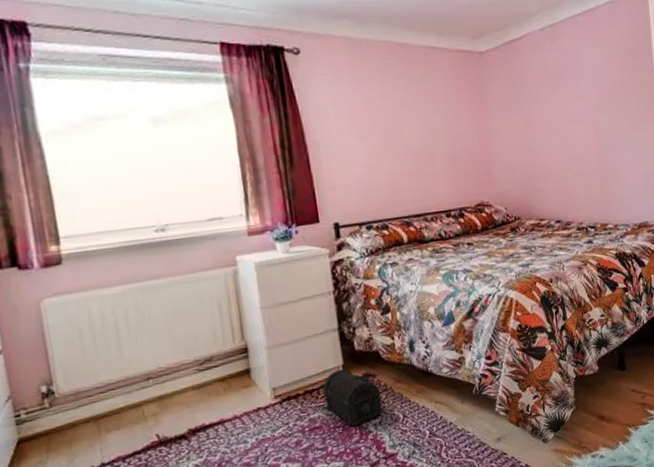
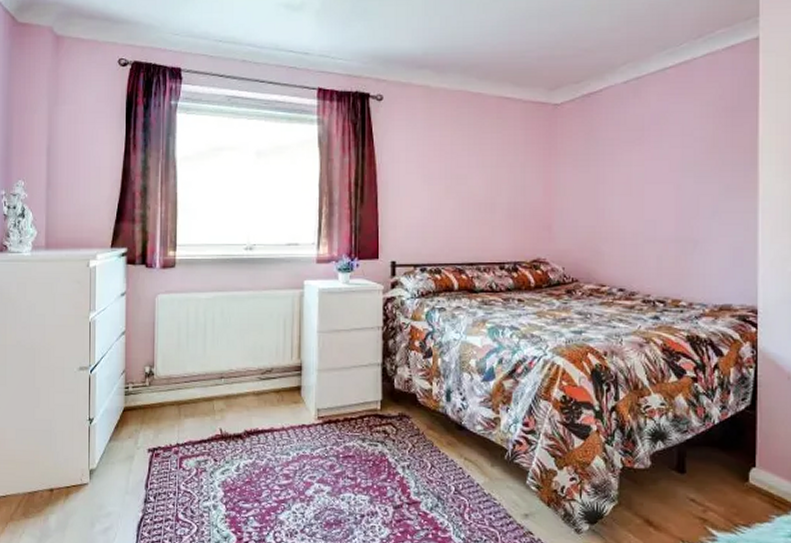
treasure chest: present [321,369,383,427] -> none [358,404,412,464]

